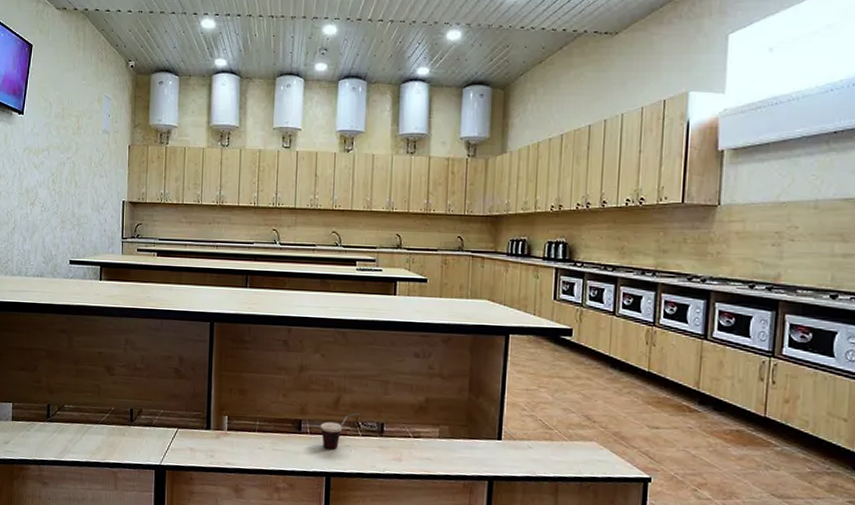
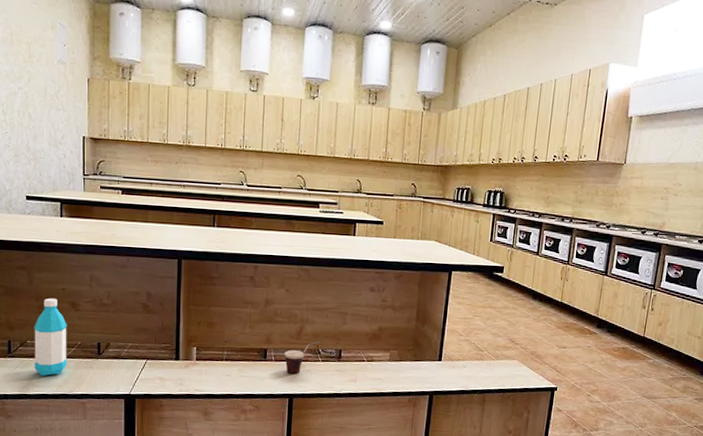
water bottle: none [70,361,102,443] -> present [34,298,67,377]

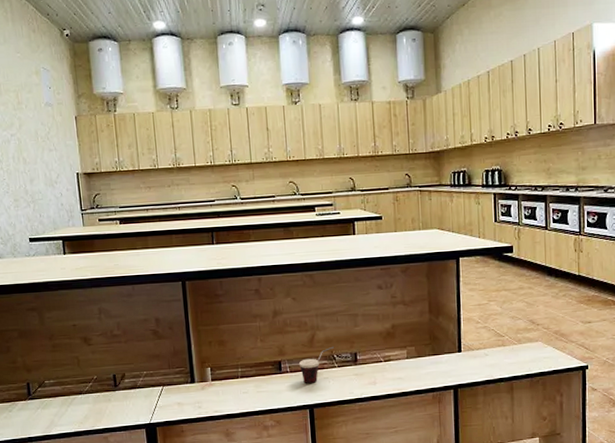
water bottle: present [34,298,67,377] -> none [50,335,86,415]

